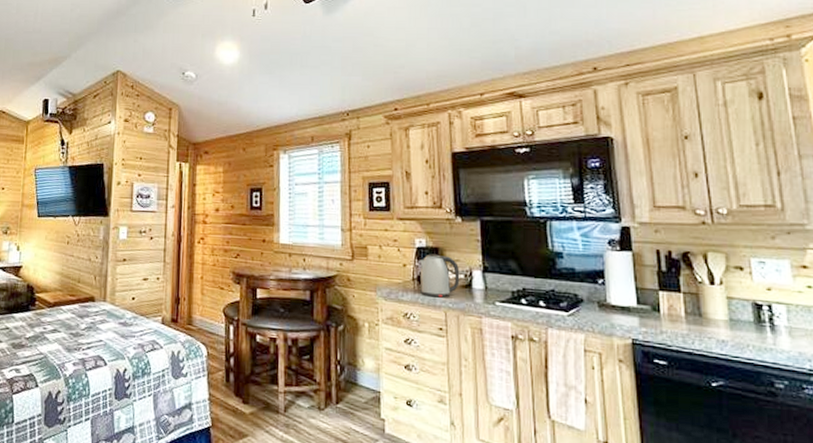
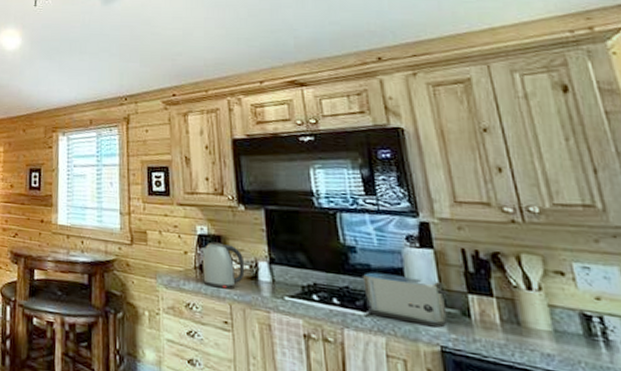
toaster: none [566,275,643,323] -> present [362,272,449,328]

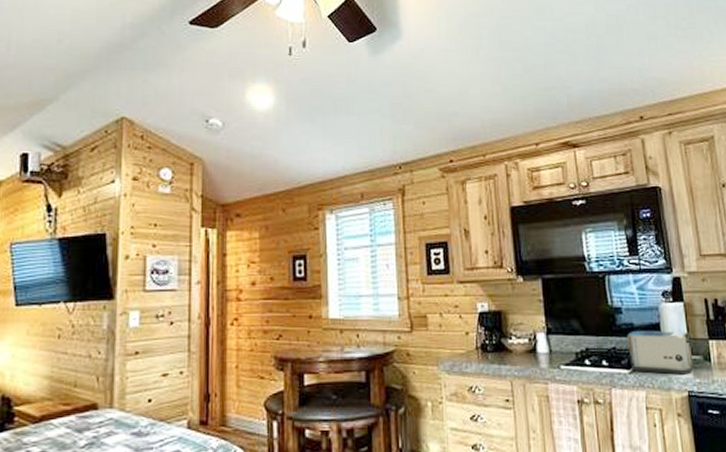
kettle: present [202,242,245,290] -> none [483,318,524,368]

